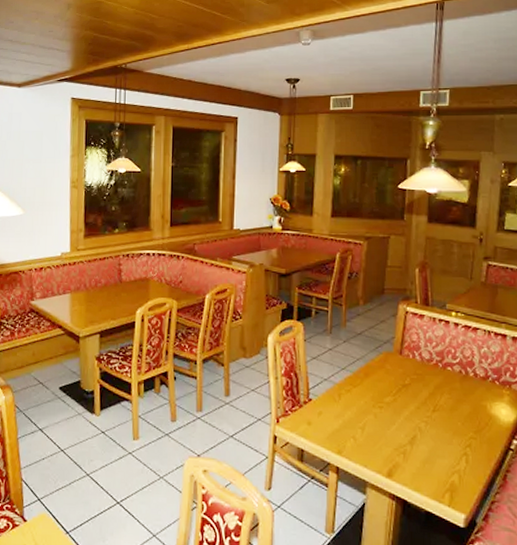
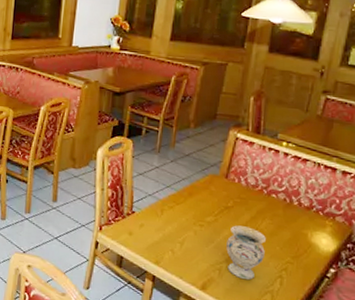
vase: none [408,403,447,461] -> present [226,225,266,280]

